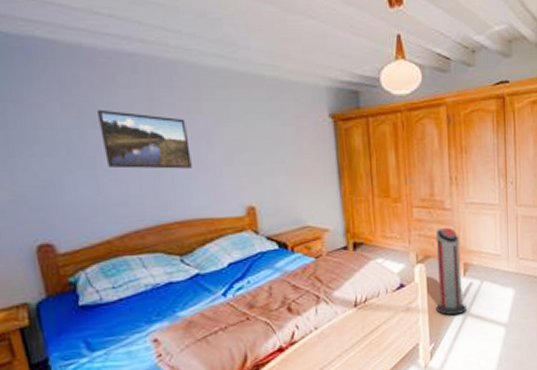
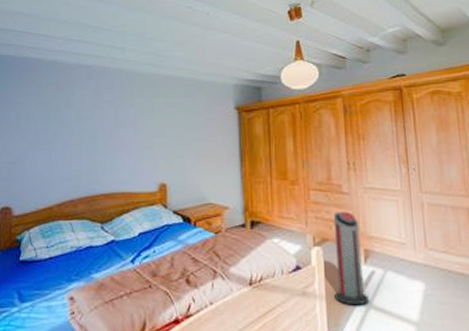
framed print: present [98,109,192,169] -> none [58,106,121,151]

